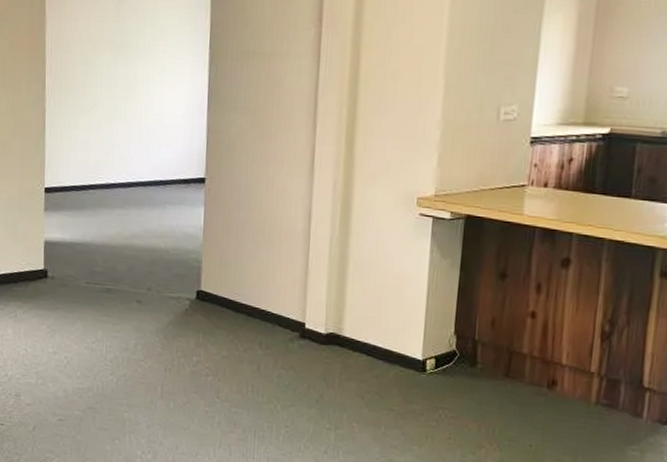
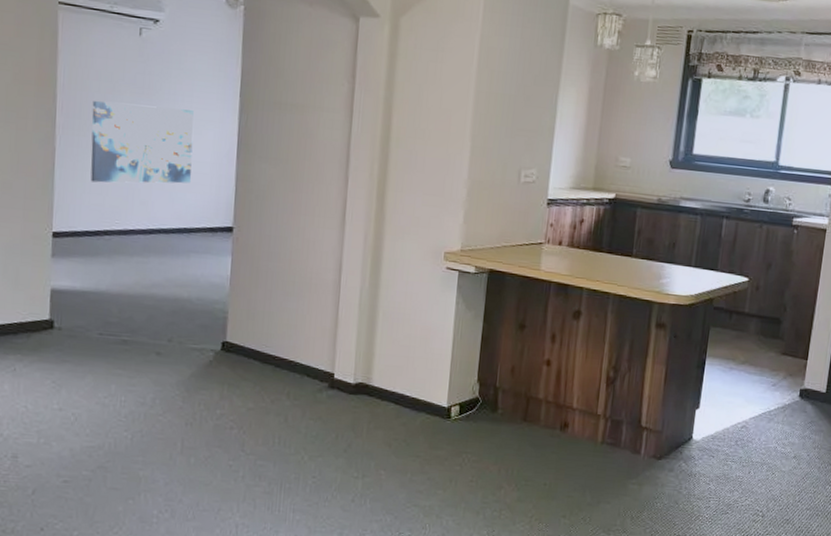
wall art: none [76,62,167,140] -> present [90,101,194,184]

